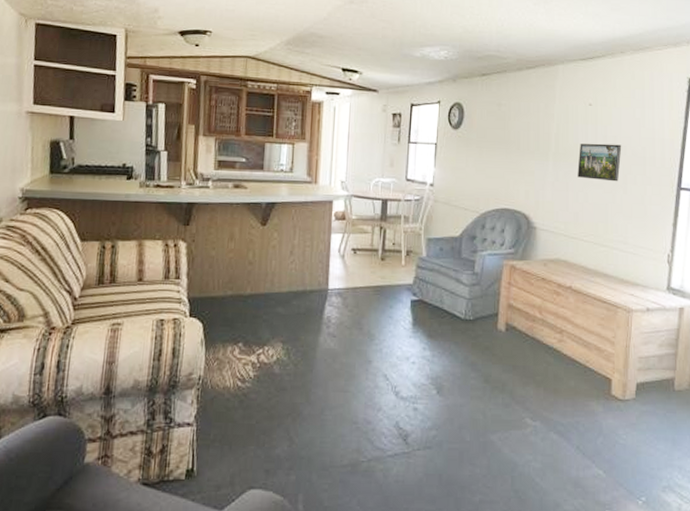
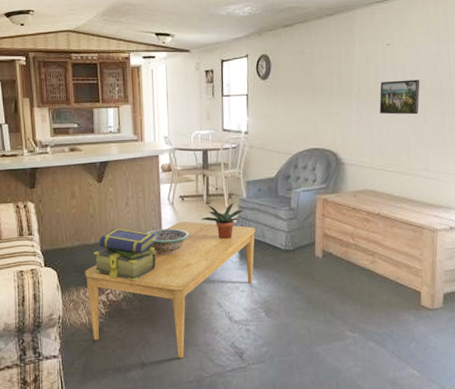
coffee table: none [235,277,433,437] -> present [85,221,255,359]
stack of books: none [246,278,320,342] -> present [94,227,156,281]
decorative bowl: none [310,284,359,315] -> present [146,228,190,255]
potted plant: none [373,261,423,302] -> present [201,203,245,240]

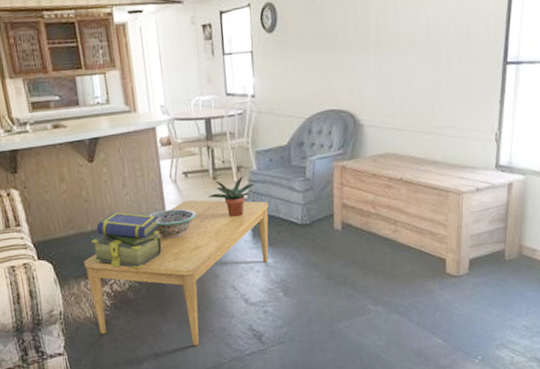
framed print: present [379,79,420,115] -> none [400,24,445,67]

